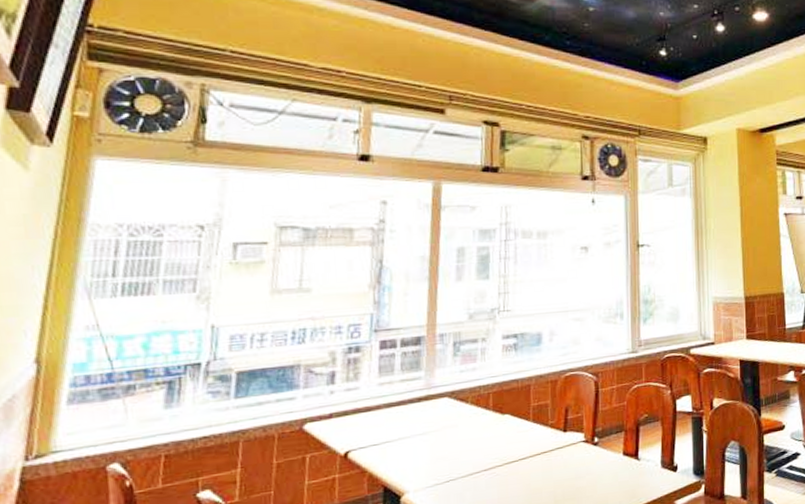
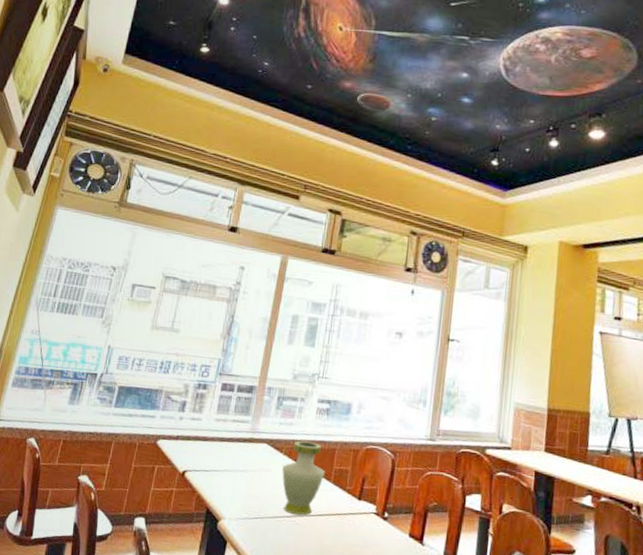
vase: none [471,383,522,466] -> present [282,440,325,515]

